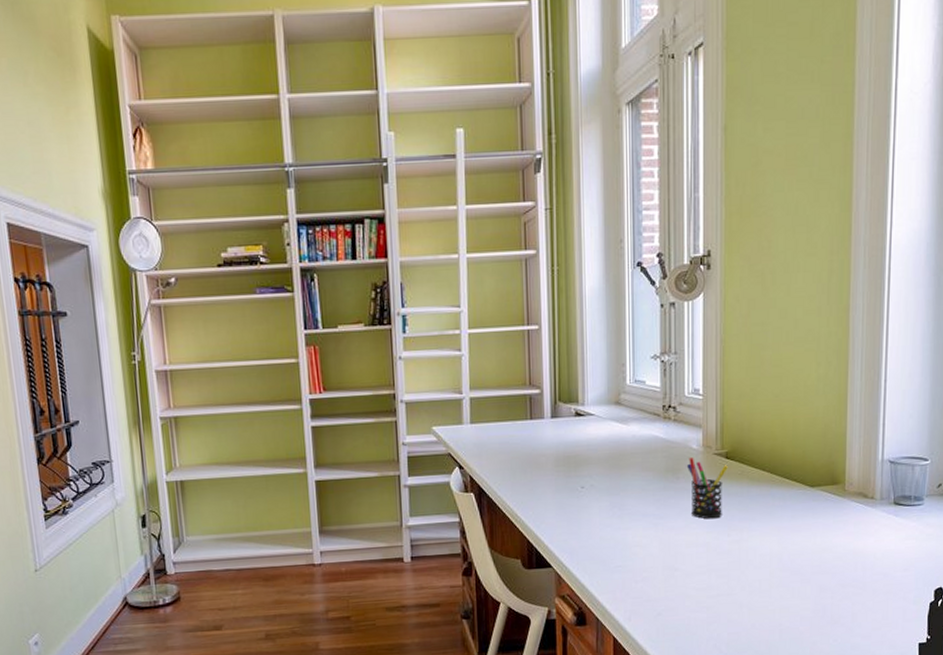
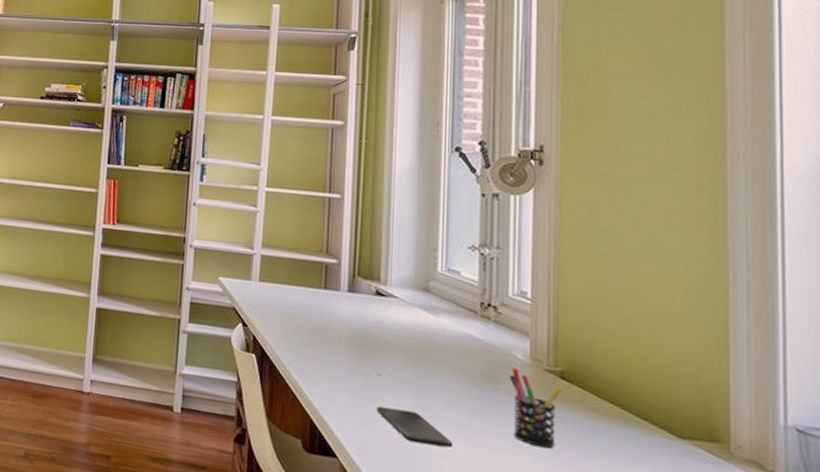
smartphone: none [581,513,645,539] -> present [376,406,453,448]

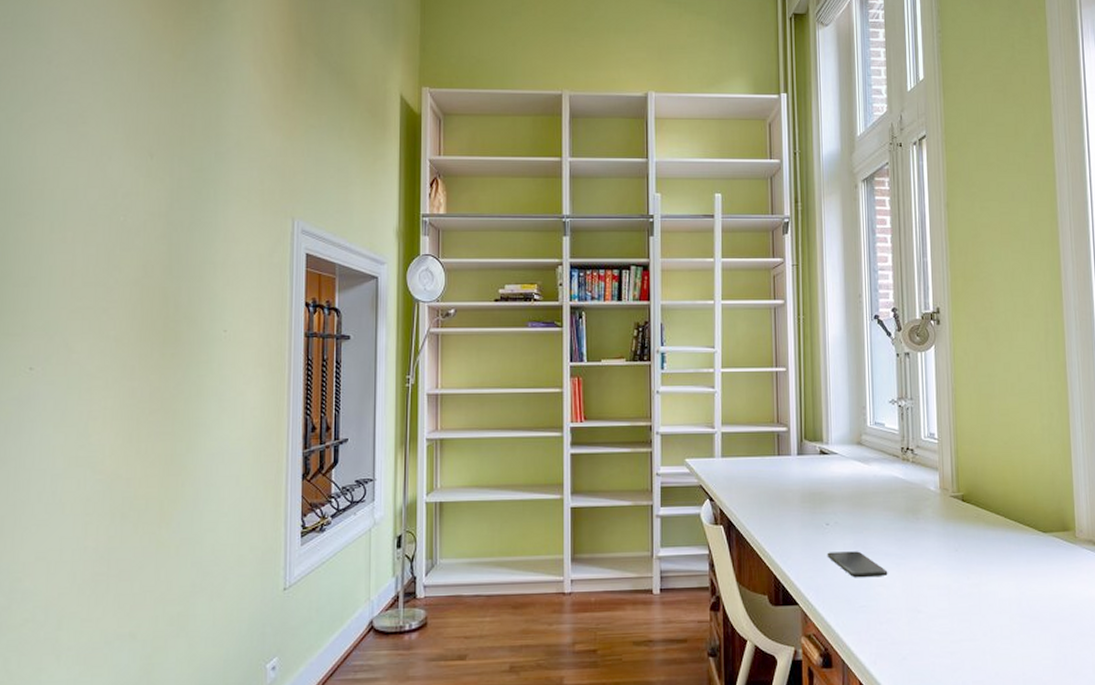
pen holder: present [508,368,563,449] -> none [925,499,964,561]

